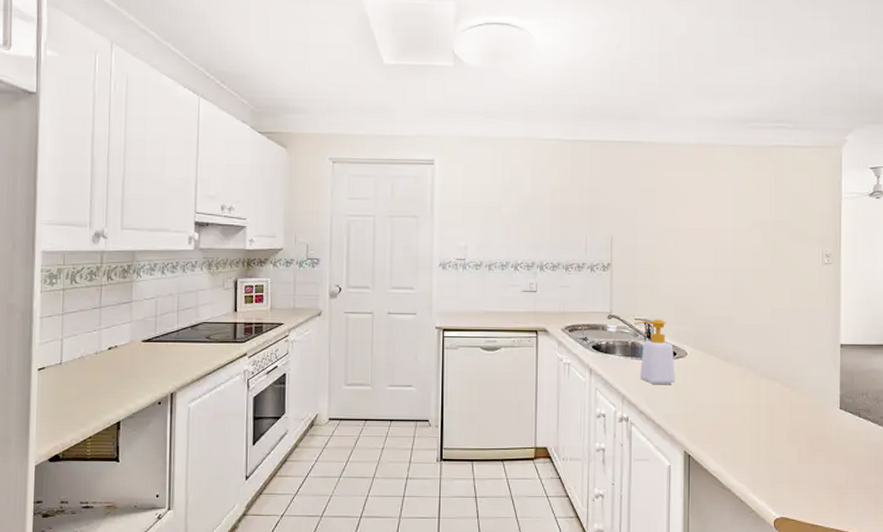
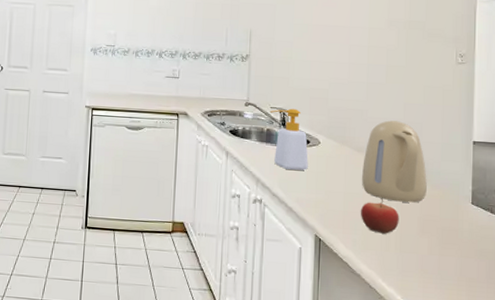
kettle: none [729,327,796,411] -> present [361,120,427,203]
fruit: none [729,410,769,445] -> present [360,199,399,234]

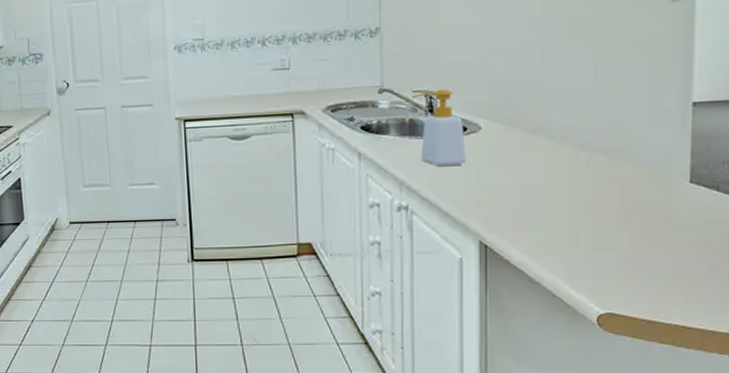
fruit: present [360,199,399,234] -> none [537,189,591,231]
kettle: present [361,120,427,203] -> none [538,88,628,190]

